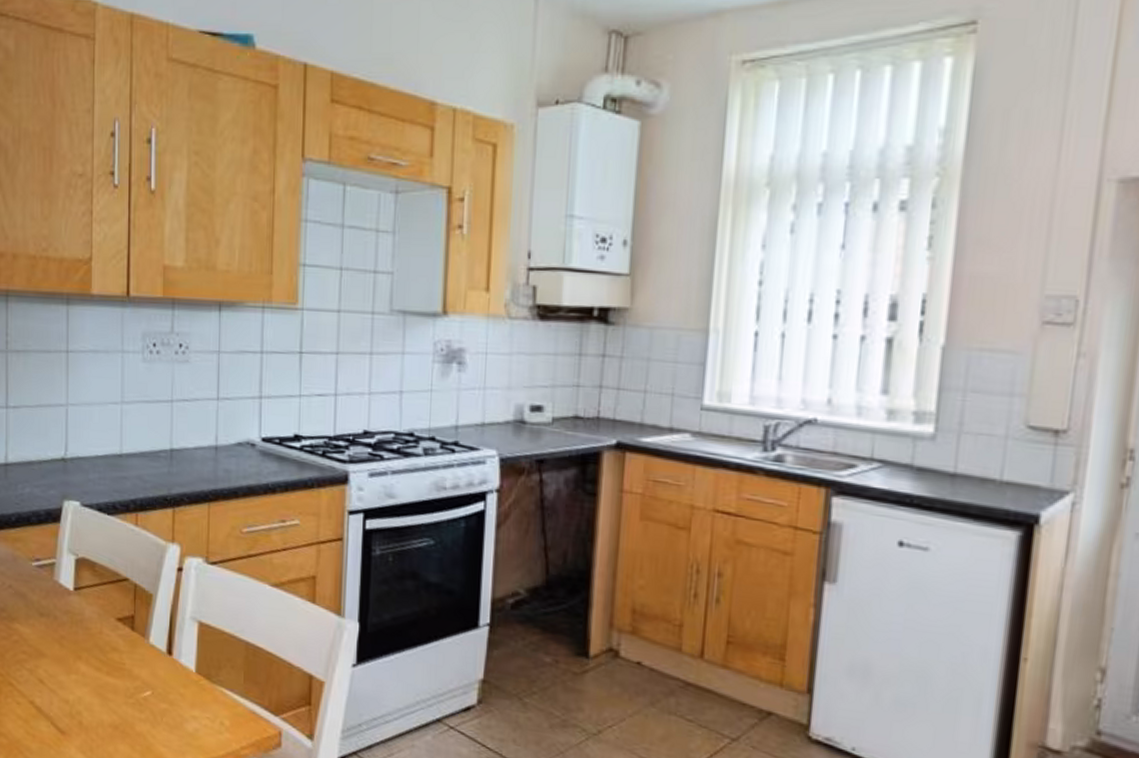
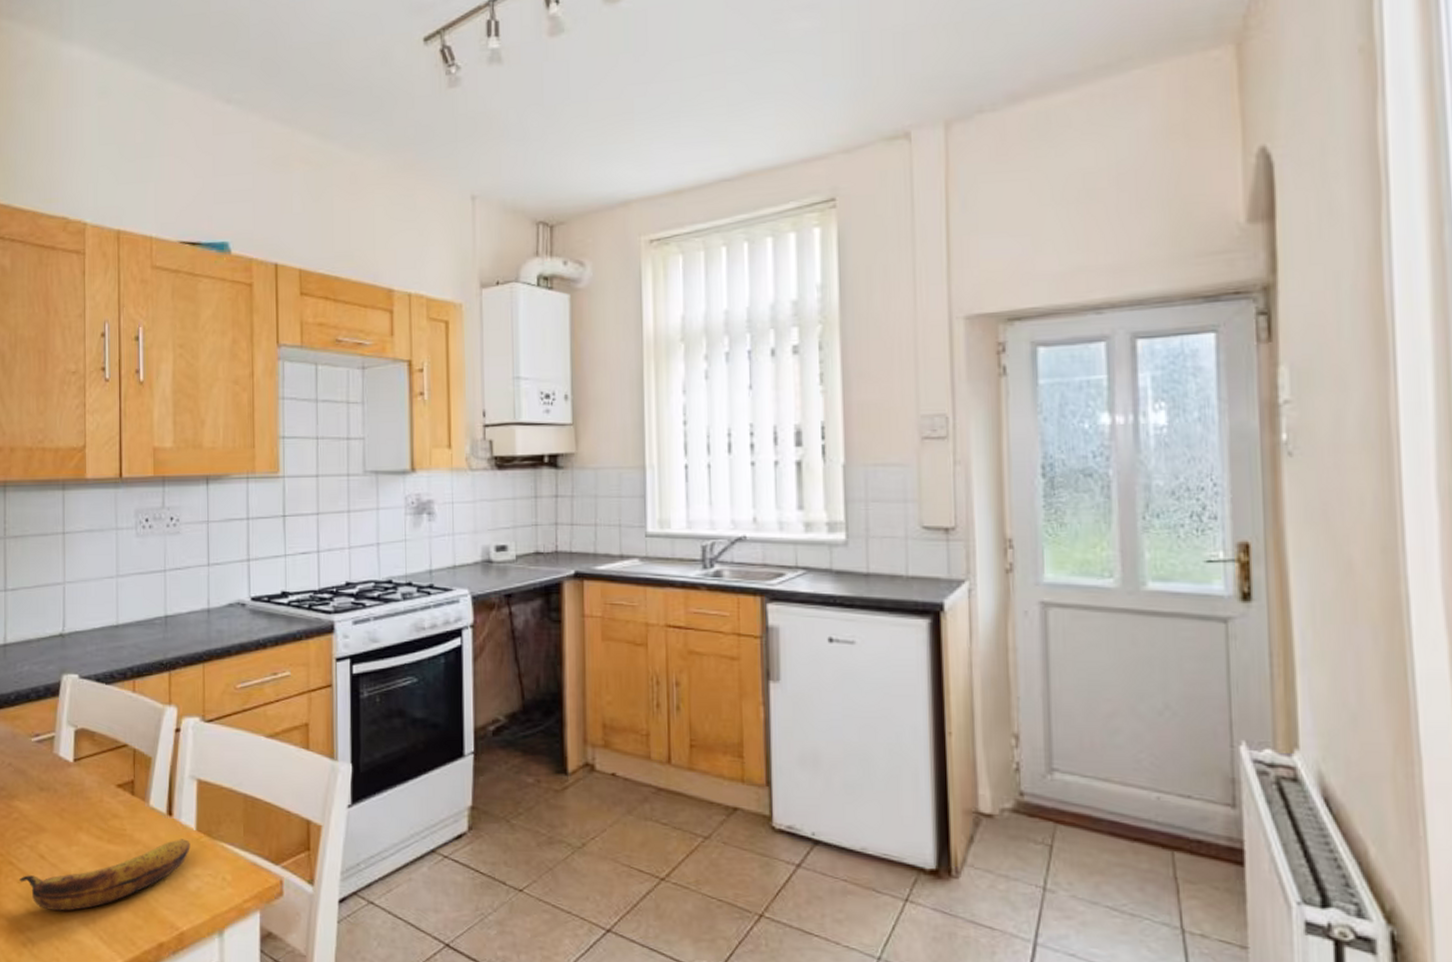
banana: none [19,679,189,737] -> present [20,839,190,911]

